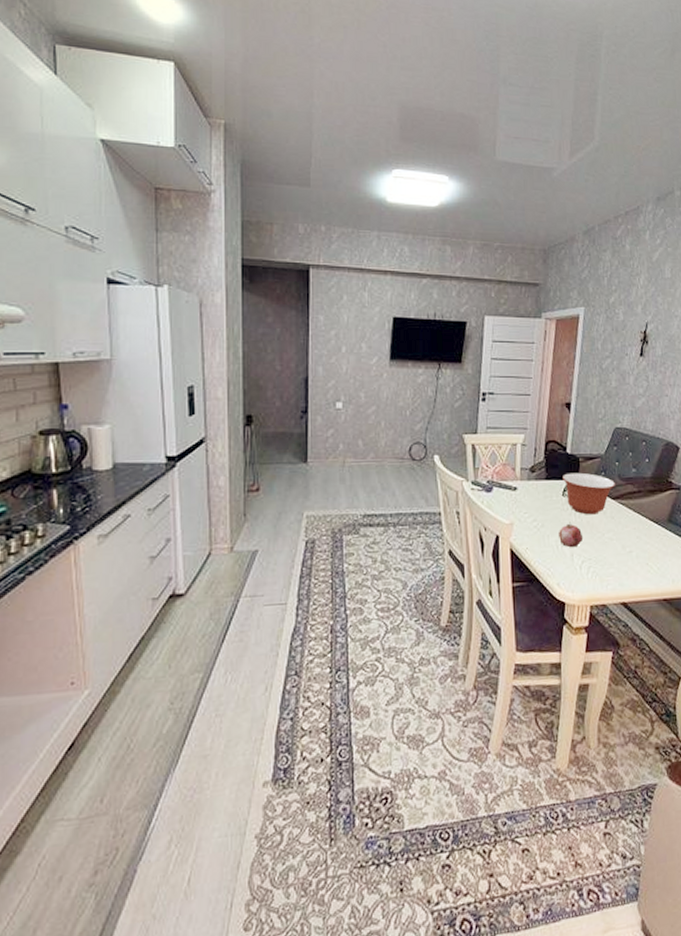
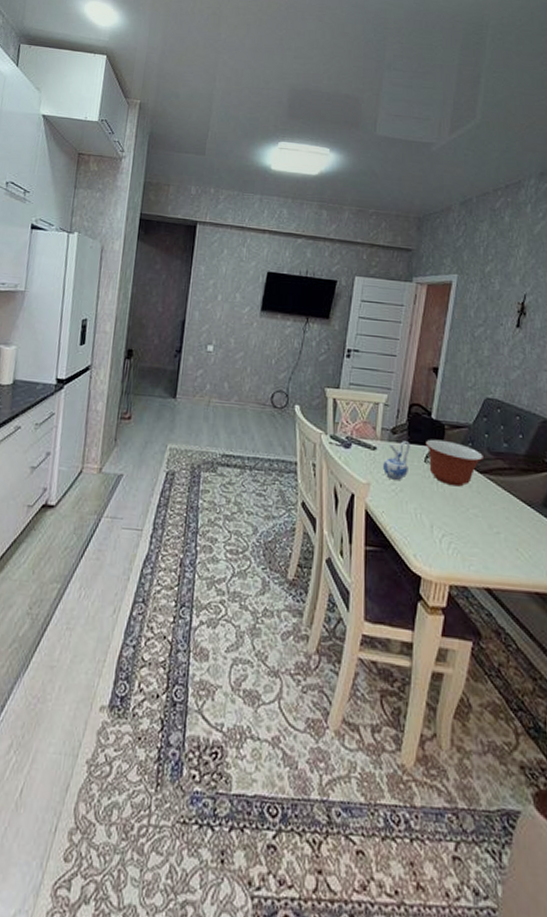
ceramic pitcher: none [524,478,548,517] -> present [383,441,410,480]
fruit: present [559,522,584,548] -> none [418,490,445,519]

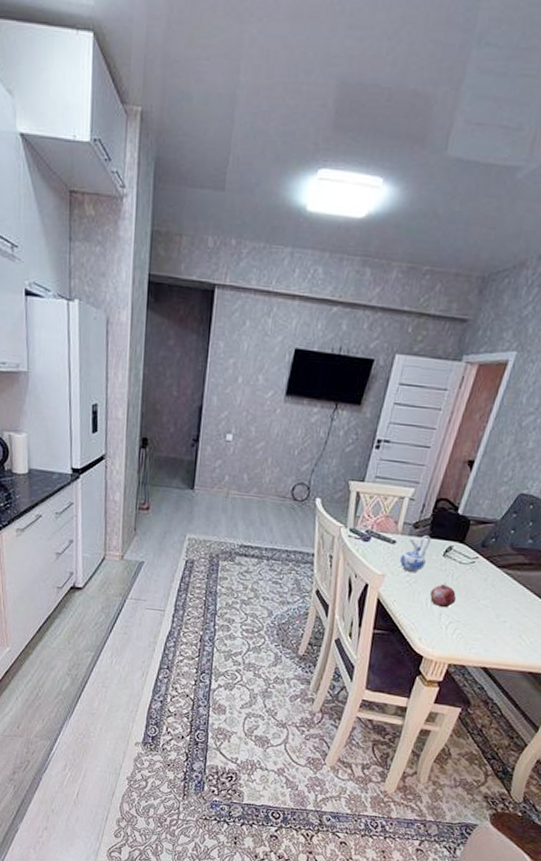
fruit: none [418,490,445,519] -> present [430,582,457,608]
mixing bowl: present [426,439,483,487] -> none [447,534,505,580]

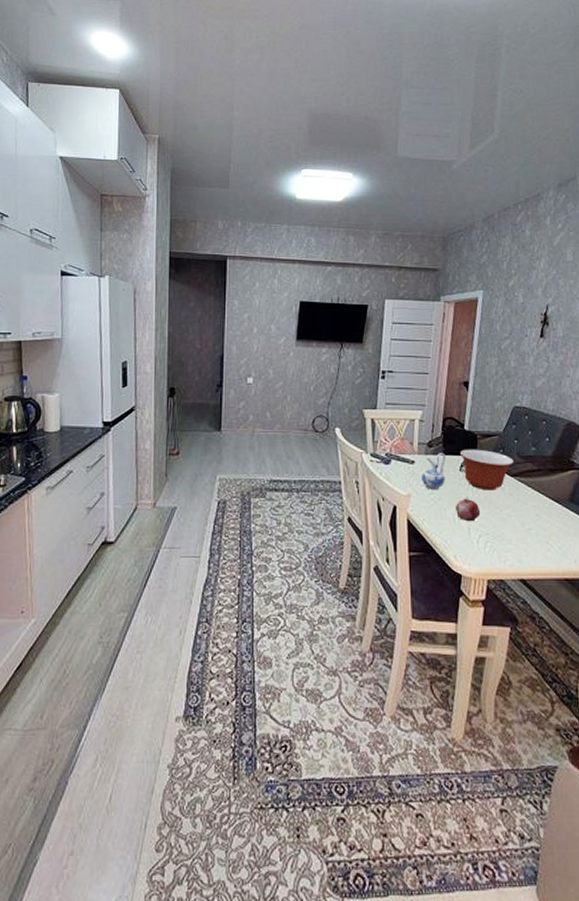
mixing bowl: none [447,534,505,580] -> present [460,449,514,491]

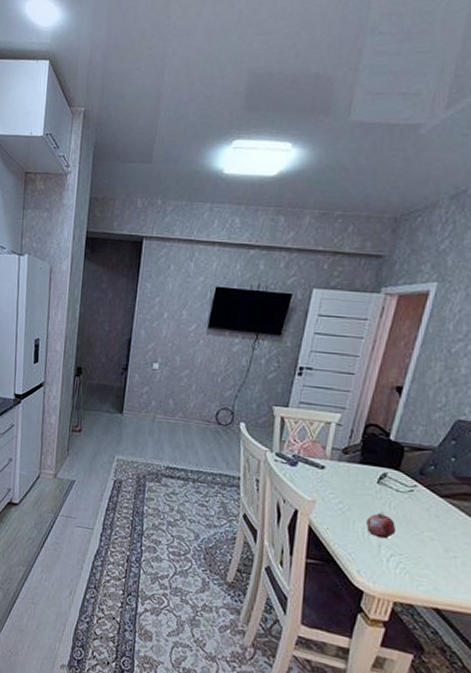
ceramic pitcher: present [422,453,446,489] -> none [331,461,363,499]
mixing bowl: present [460,449,514,491] -> none [381,460,447,510]

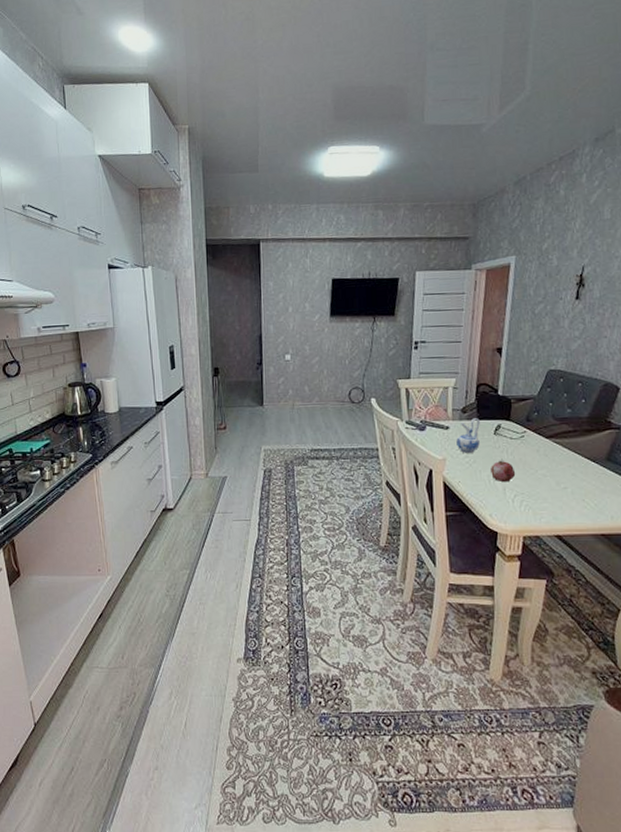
ceramic pitcher: none [331,461,363,499] -> present [456,418,480,453]

